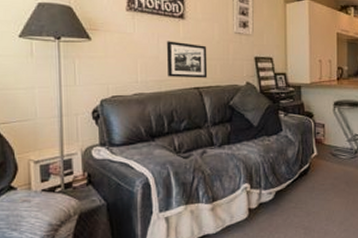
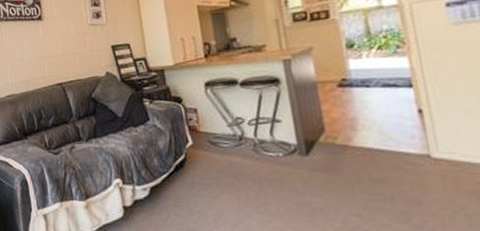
picture frame: present [167,41,208,78] -> none [30,41,68,77]

